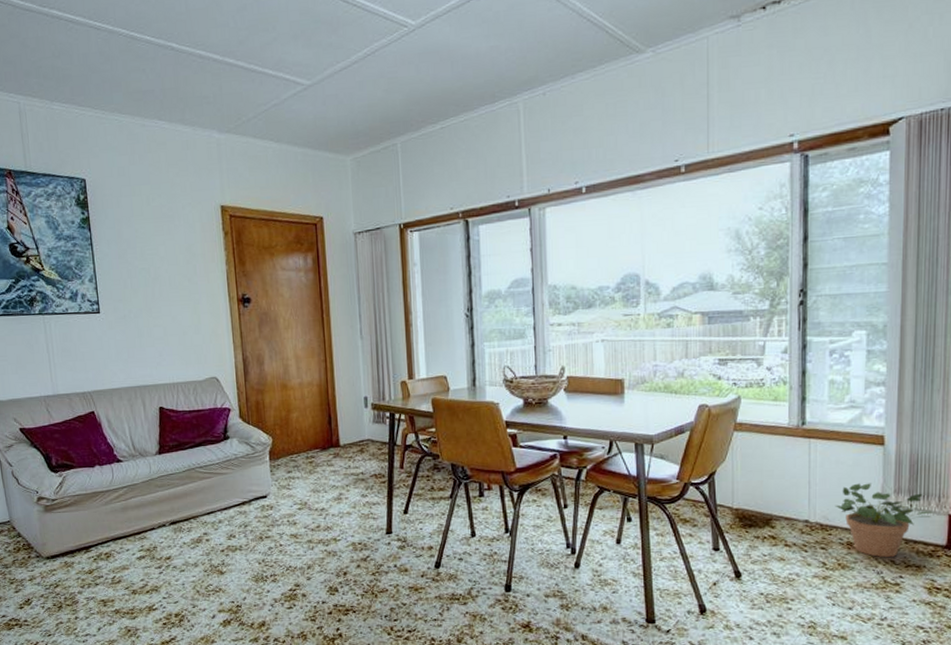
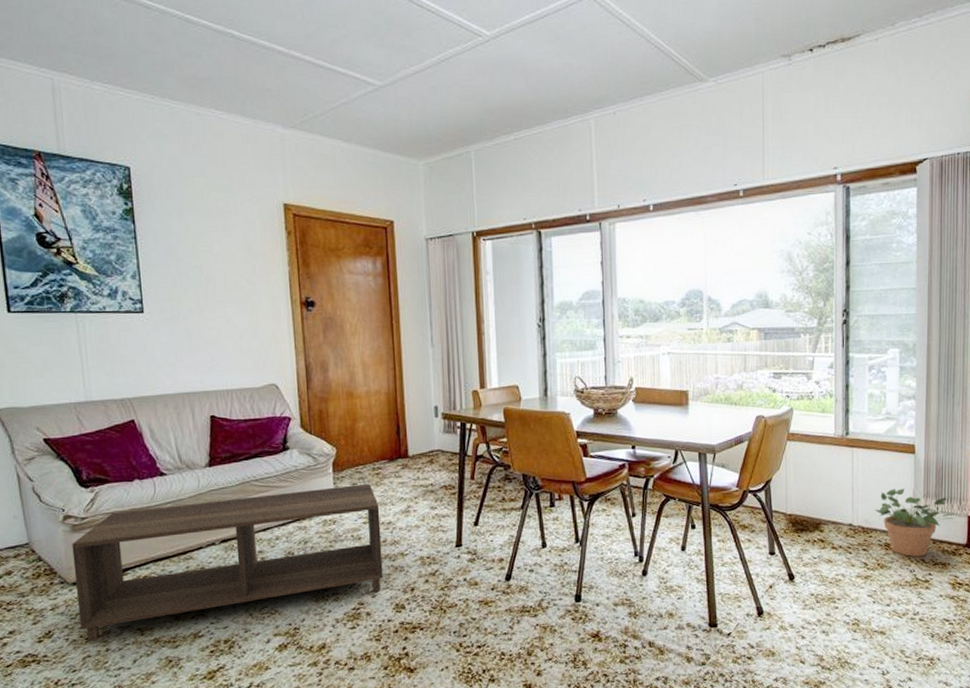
coffee table: none [45,471,318,610] -> present [72,483,383,642]

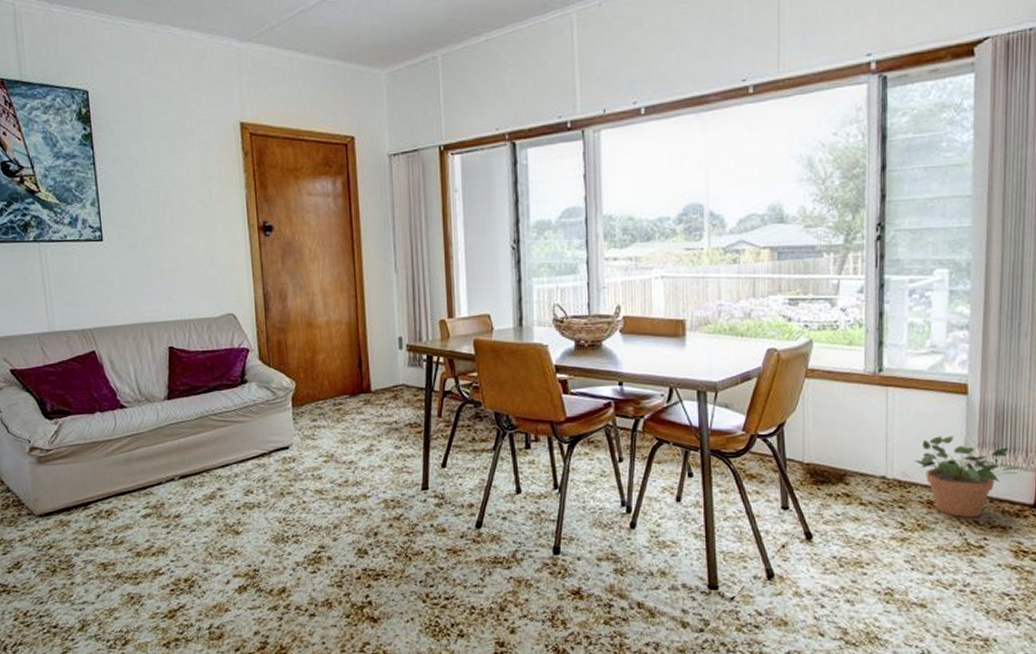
coffee table: present [72,483,383,642] -> none [37,419,345,575]

